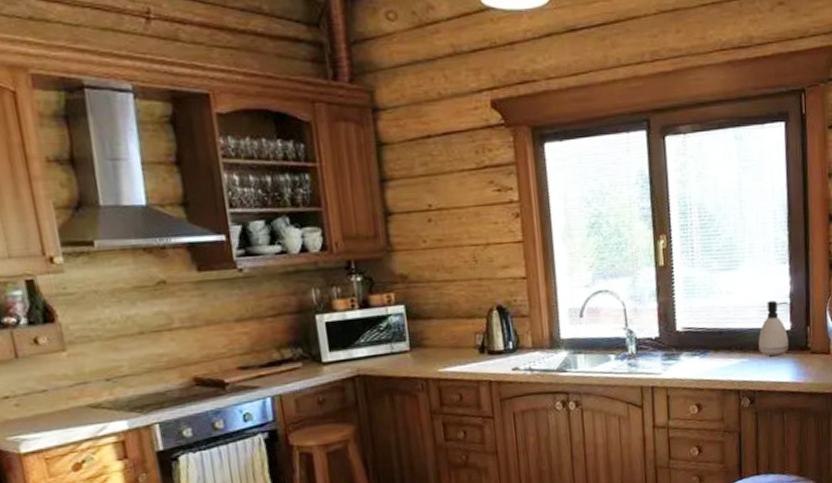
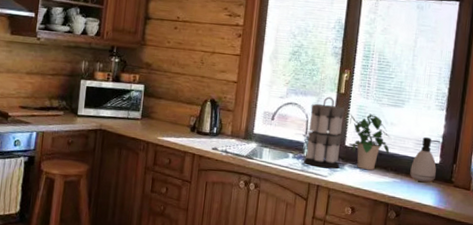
spice rack: none [626,273,675,365] -> present [304,96,346,169]
potted plant: none [675,284,730,356] -> present [350,113,390,171]

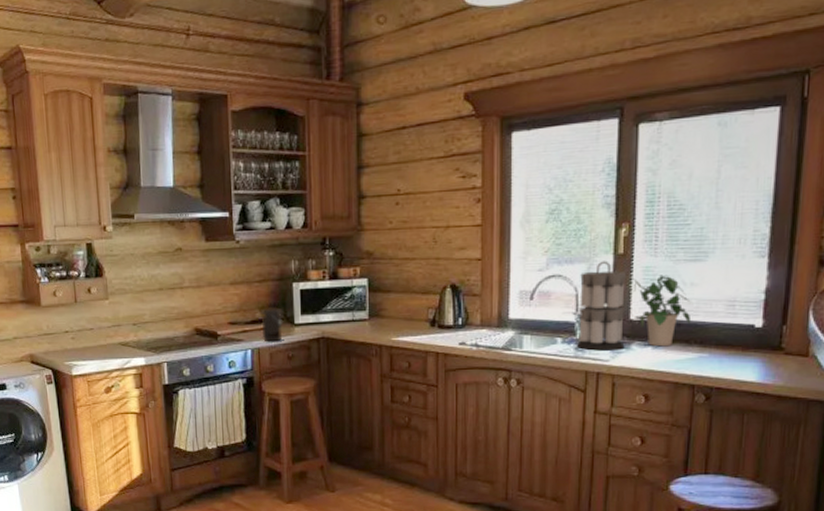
jar: none [47,97,69,128] -> present [261,306,283,341]
soap dispenser: present [410,137,441,183] -> none [721,296,763,354]

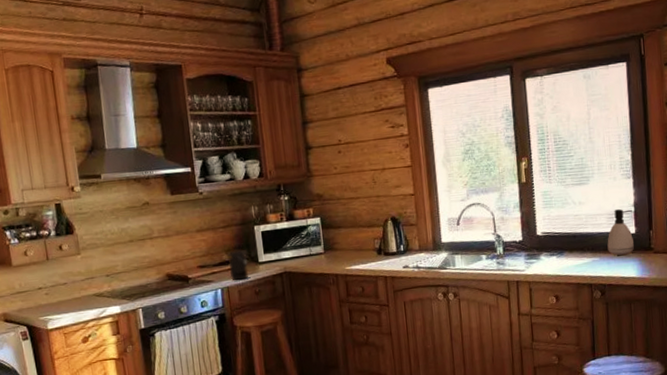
spice rack: present [577,261,627,351] -> none [494,189,536,263]
potted plant: present [633,275,691,347] -> none [535,197,582,256]
soap dispenser: none [721,296,763,354] -> present [607,209,634,256]

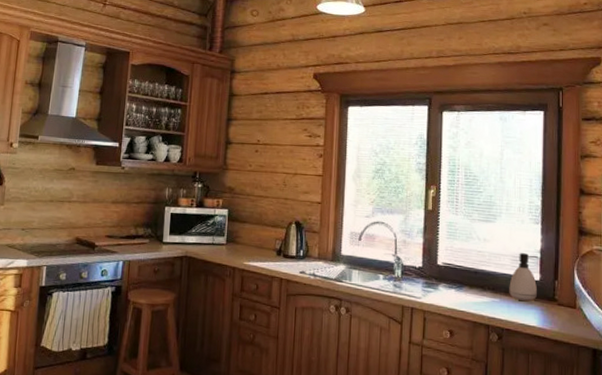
jar: present [227,248,249,280] -> none [133,225,155,256]

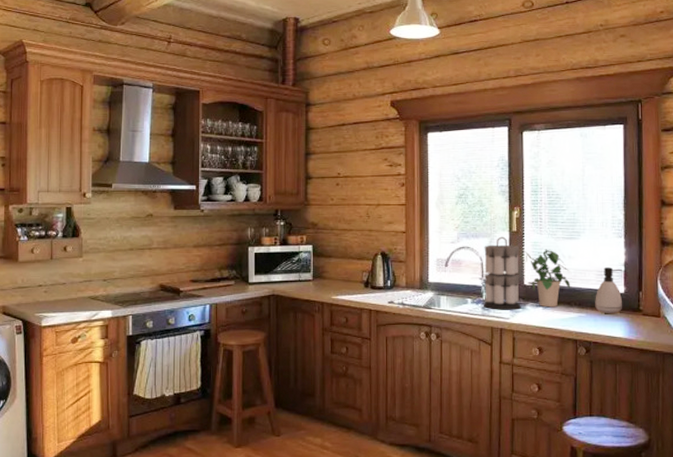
spice rack: none [396,214,435,290] -> present [484,236,521,310]
potted plant: none [440,230,484,290] -> present [525,249,570,308]

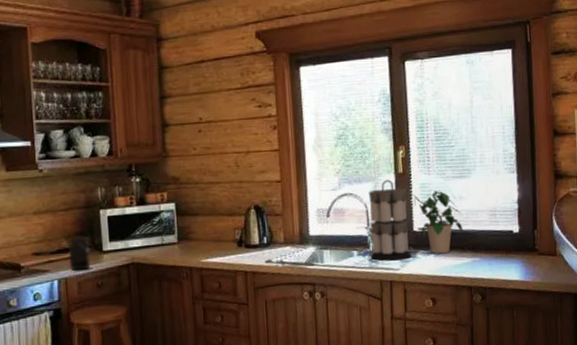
jar: none [219,267,239,297] -> present [67,234,91,271]
soap dispenser: present [595,267,623,314] -> none [489,206,517,257]

